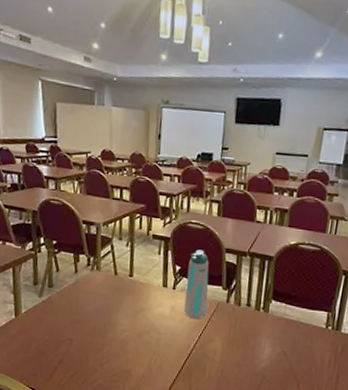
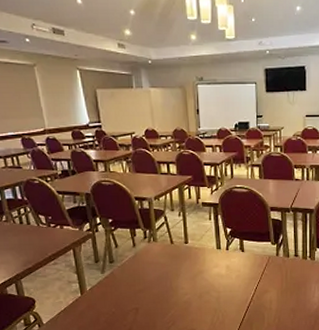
water bottle: present [184,249,209,319] -> none [238,211,260,274]

